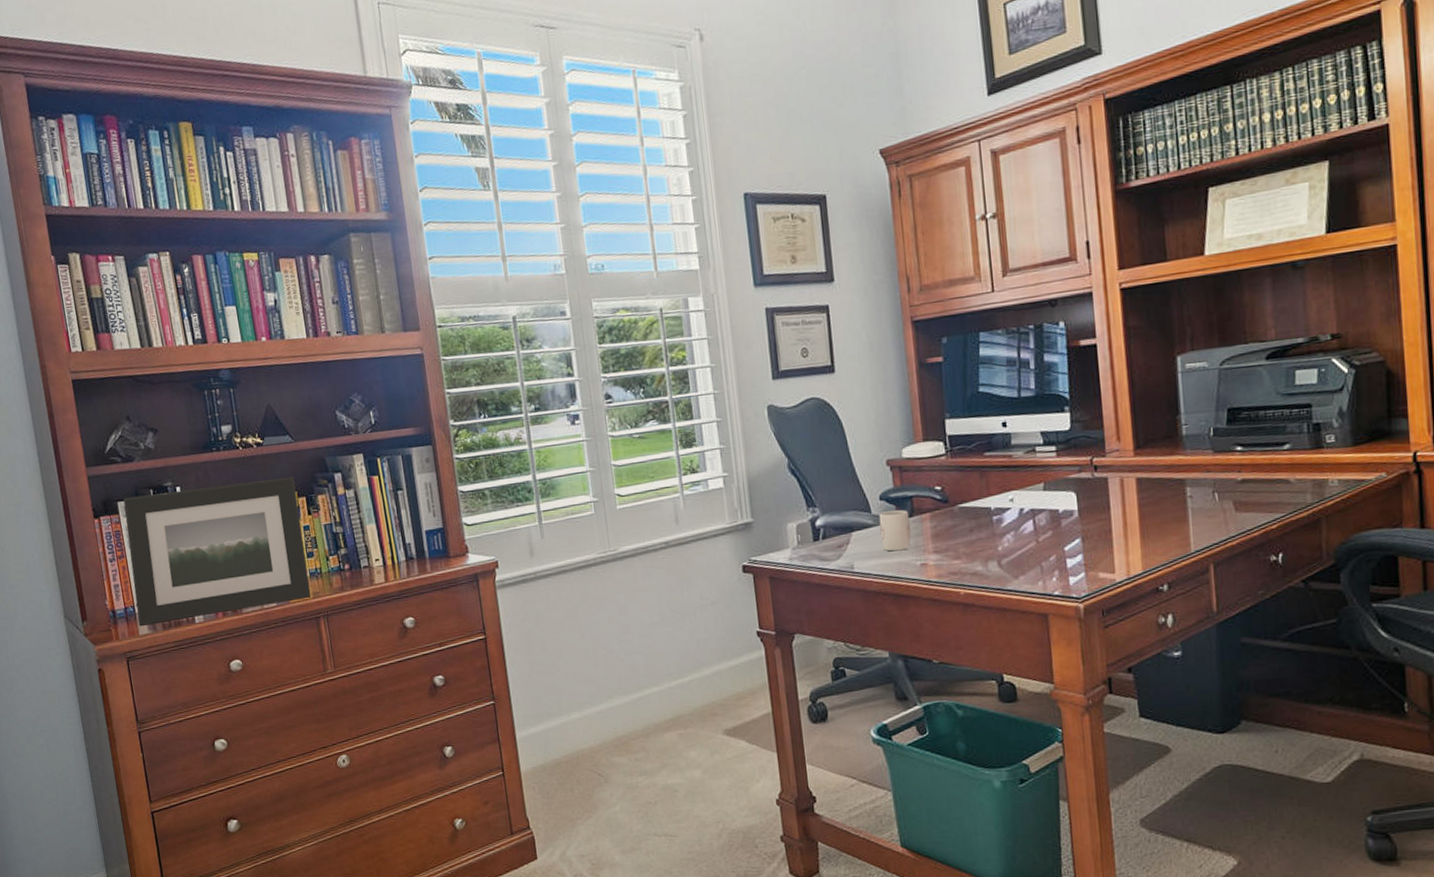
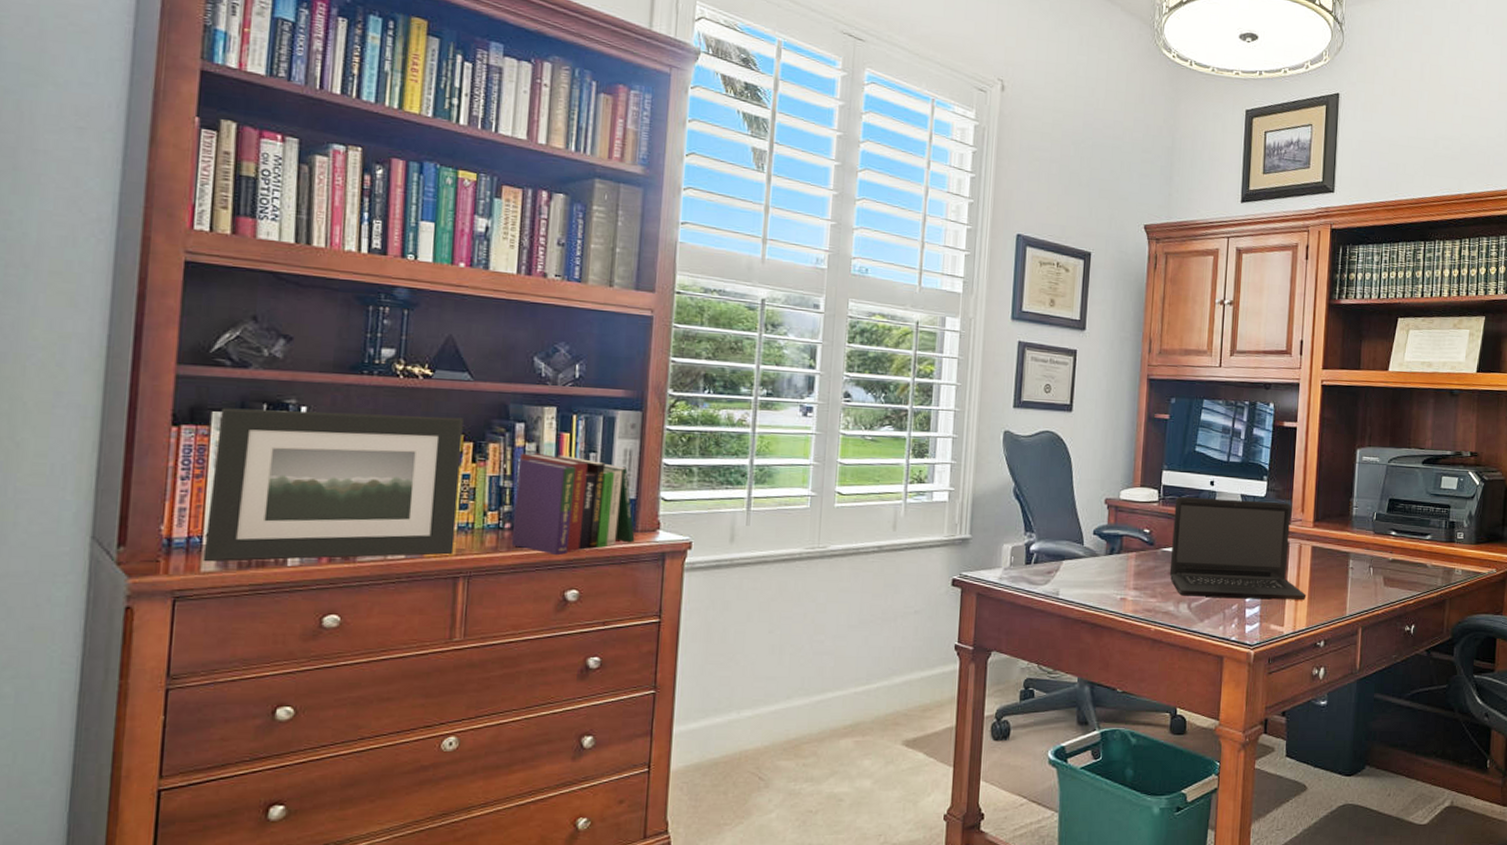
books: none [343,496,450,589] -> present [511,452,635,556]
mug: present [878,510,911,552] -> none [1088,546,1117,584]
laptop: none [964,433,1138,553] -> present [1169,497,1307,601]

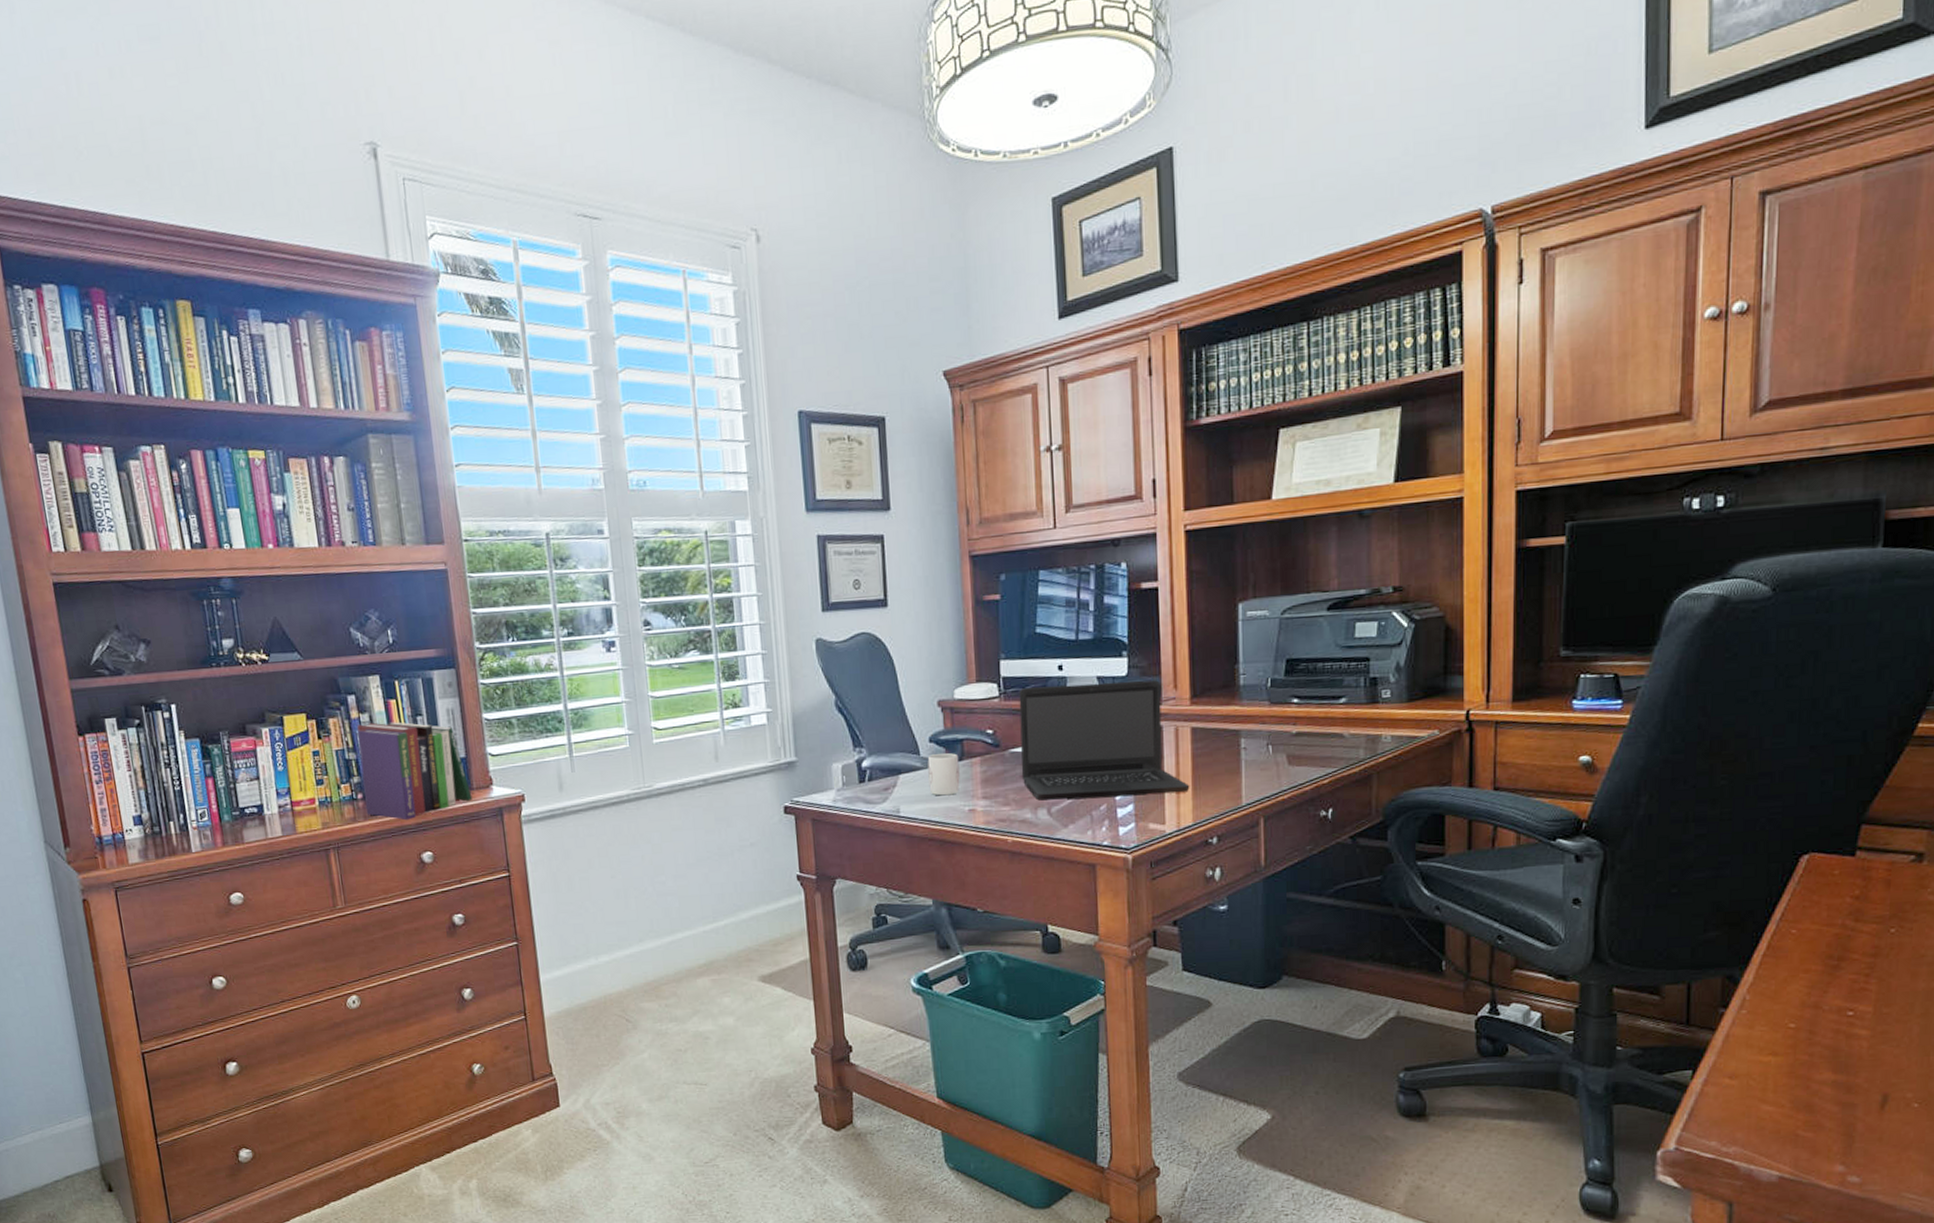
picture frame: present [203,408,464,562] -> none [111,697,321,855]
mug: none [1088,546,1117,584] -> present [927,753,960,796]

